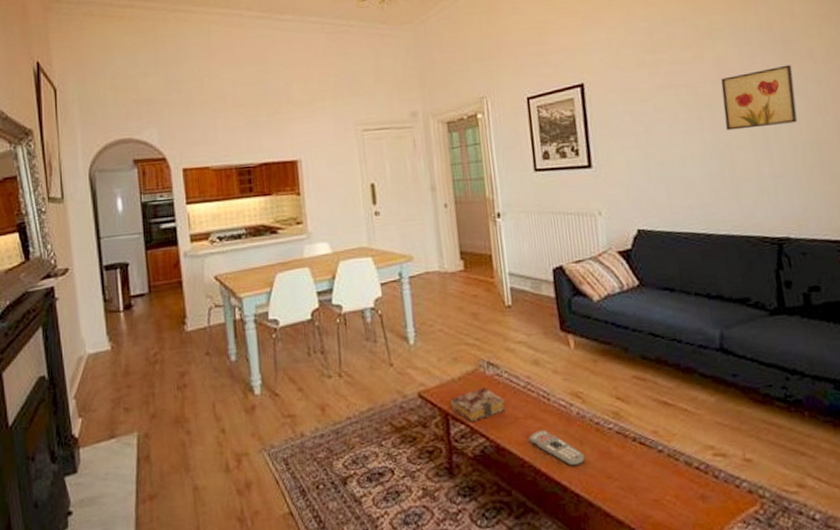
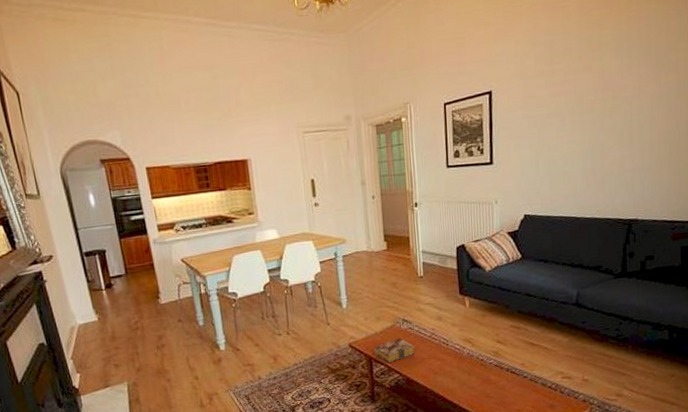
remote control: present [528,430,585,466] -> none [431,366,471,390]
wall art: present [720,64,797,131] -> none [601,75,660,133]

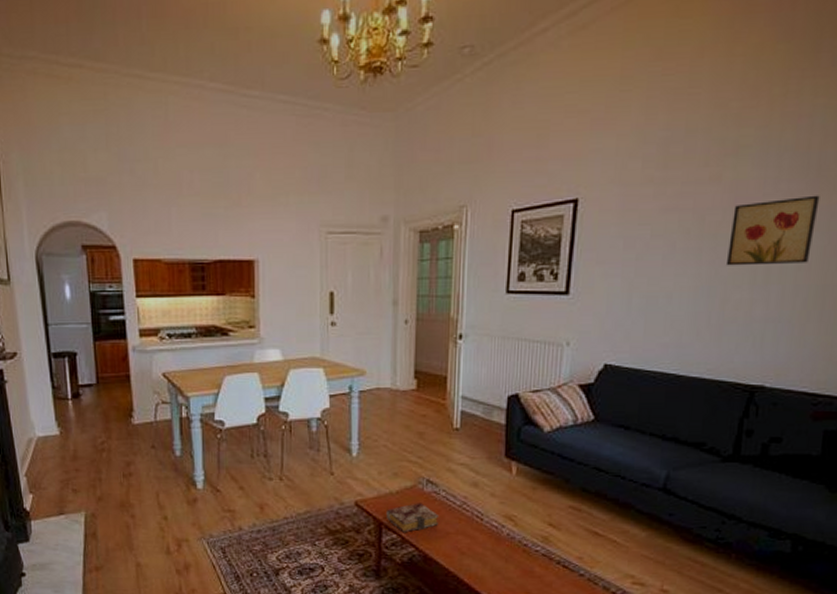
wall art: none [601,75,660,133] -> present [725,195,820,266]

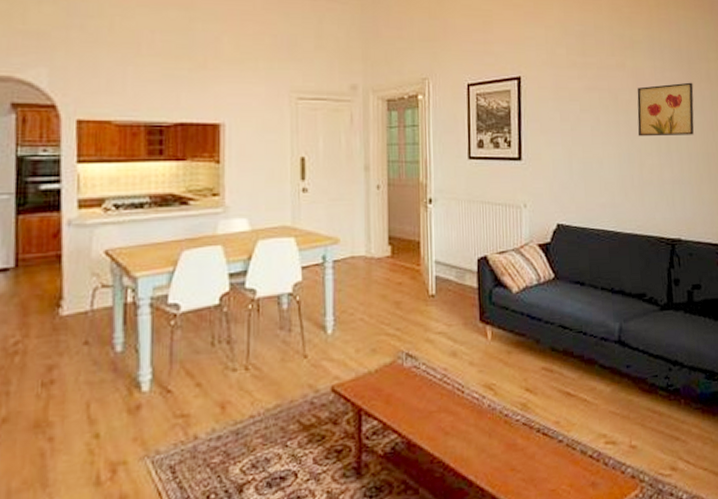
book: present [385,503,440,533] -> none [365,380,421,418]

